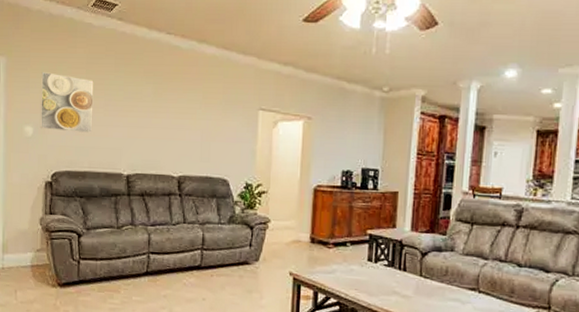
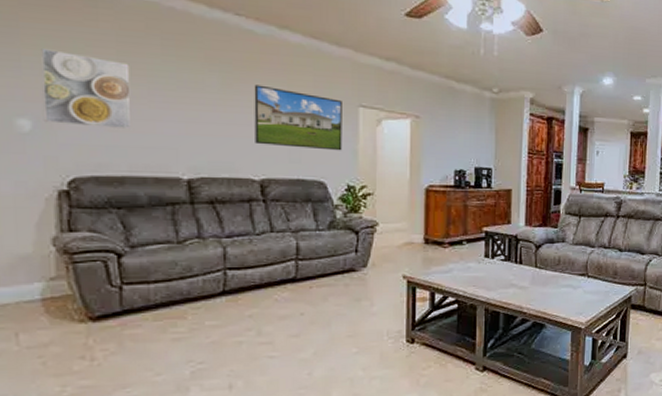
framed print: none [176,93,245,151] -> present [254,85,342,151]

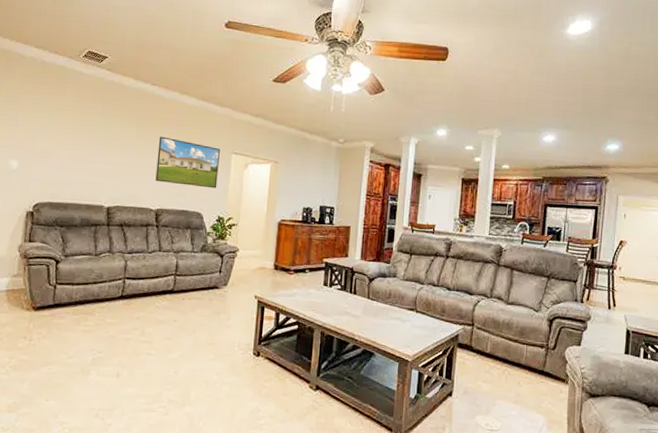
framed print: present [41,47,132,130] -> none [25,111,81,169]

